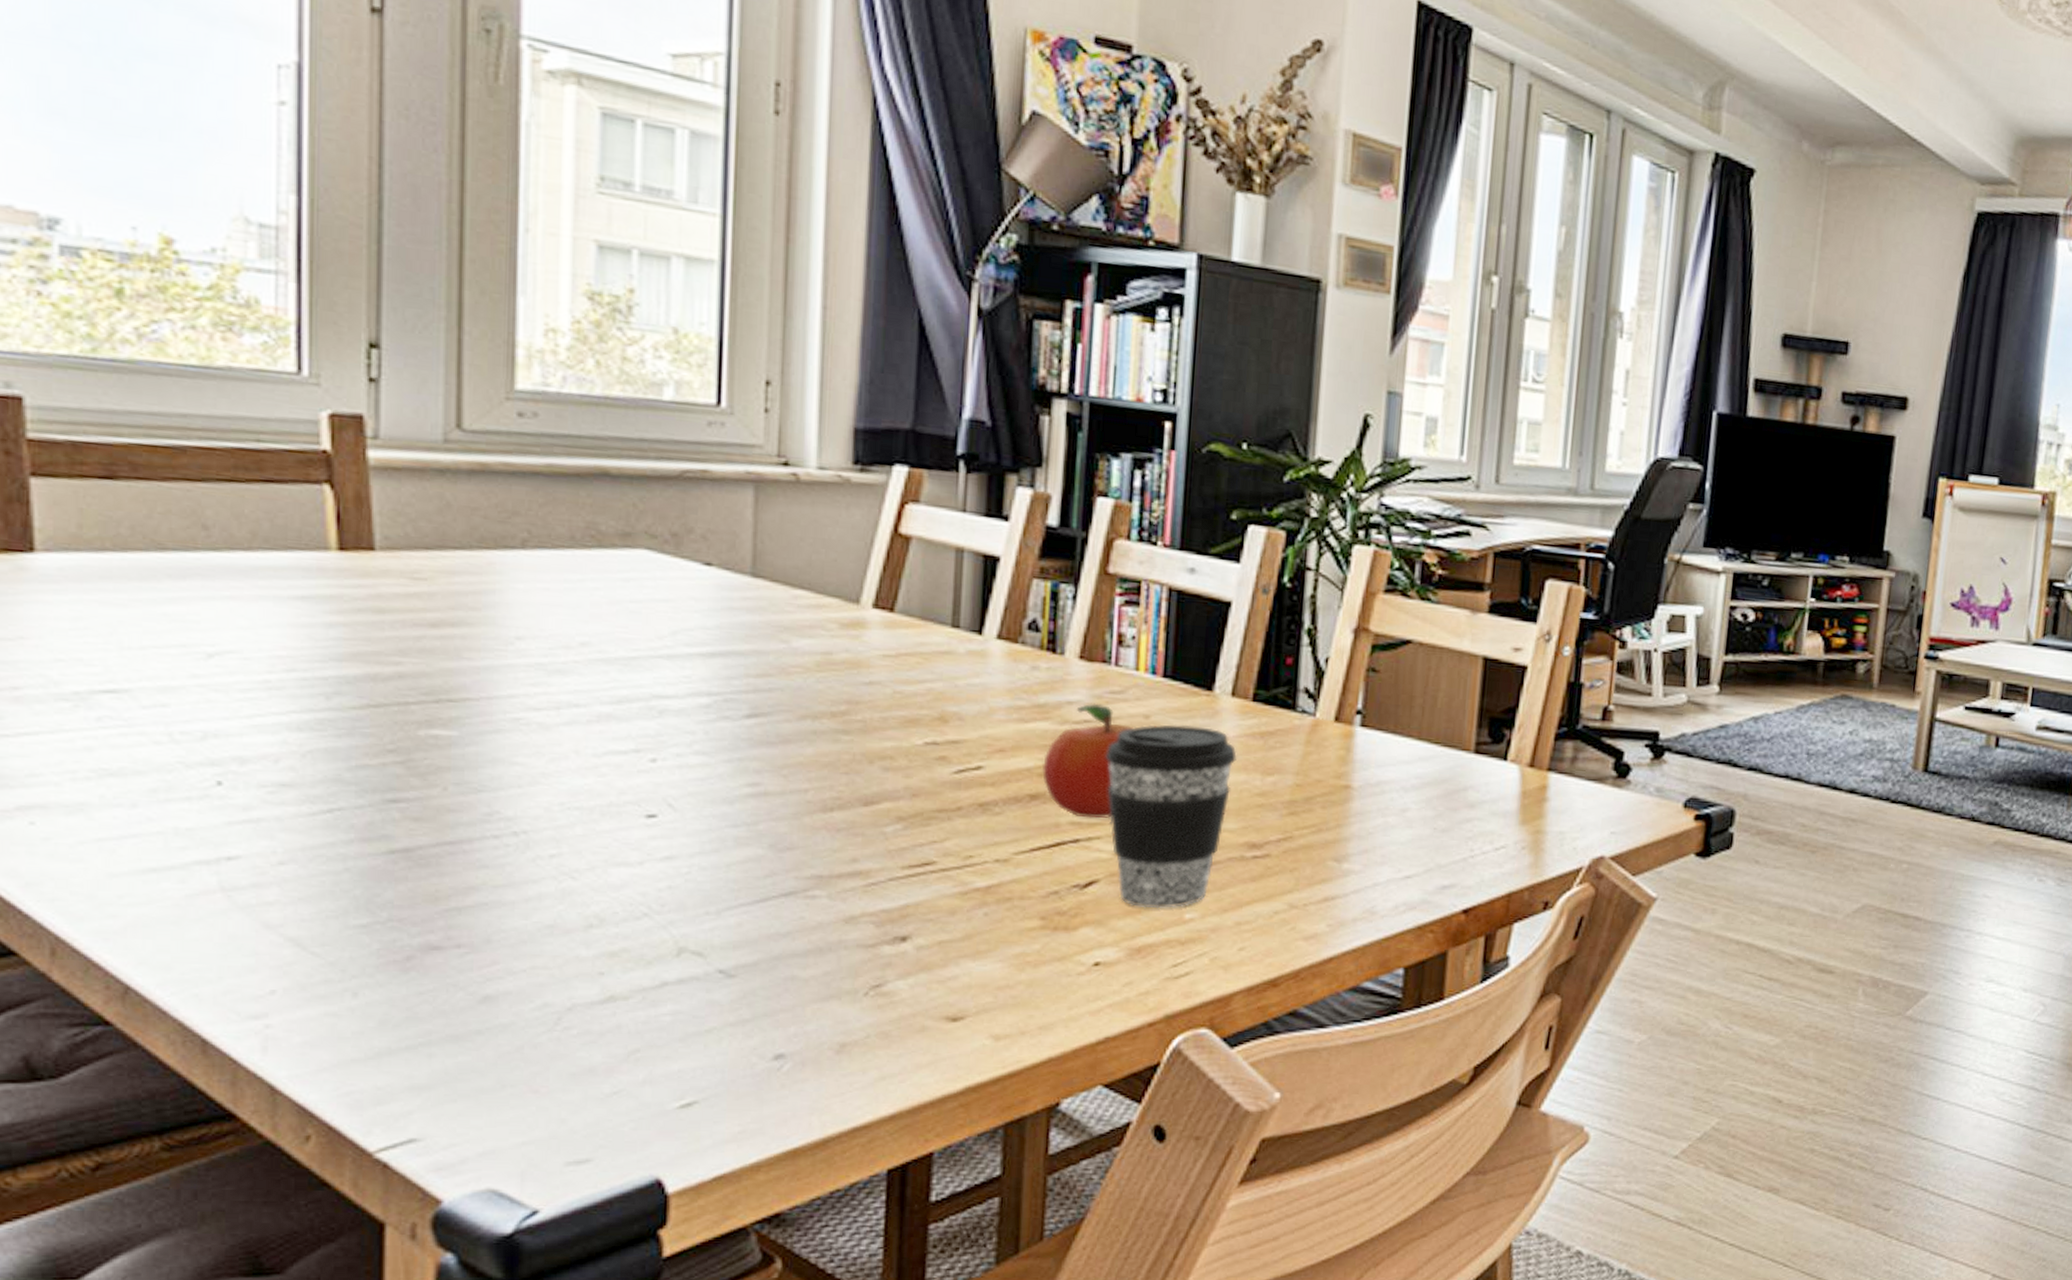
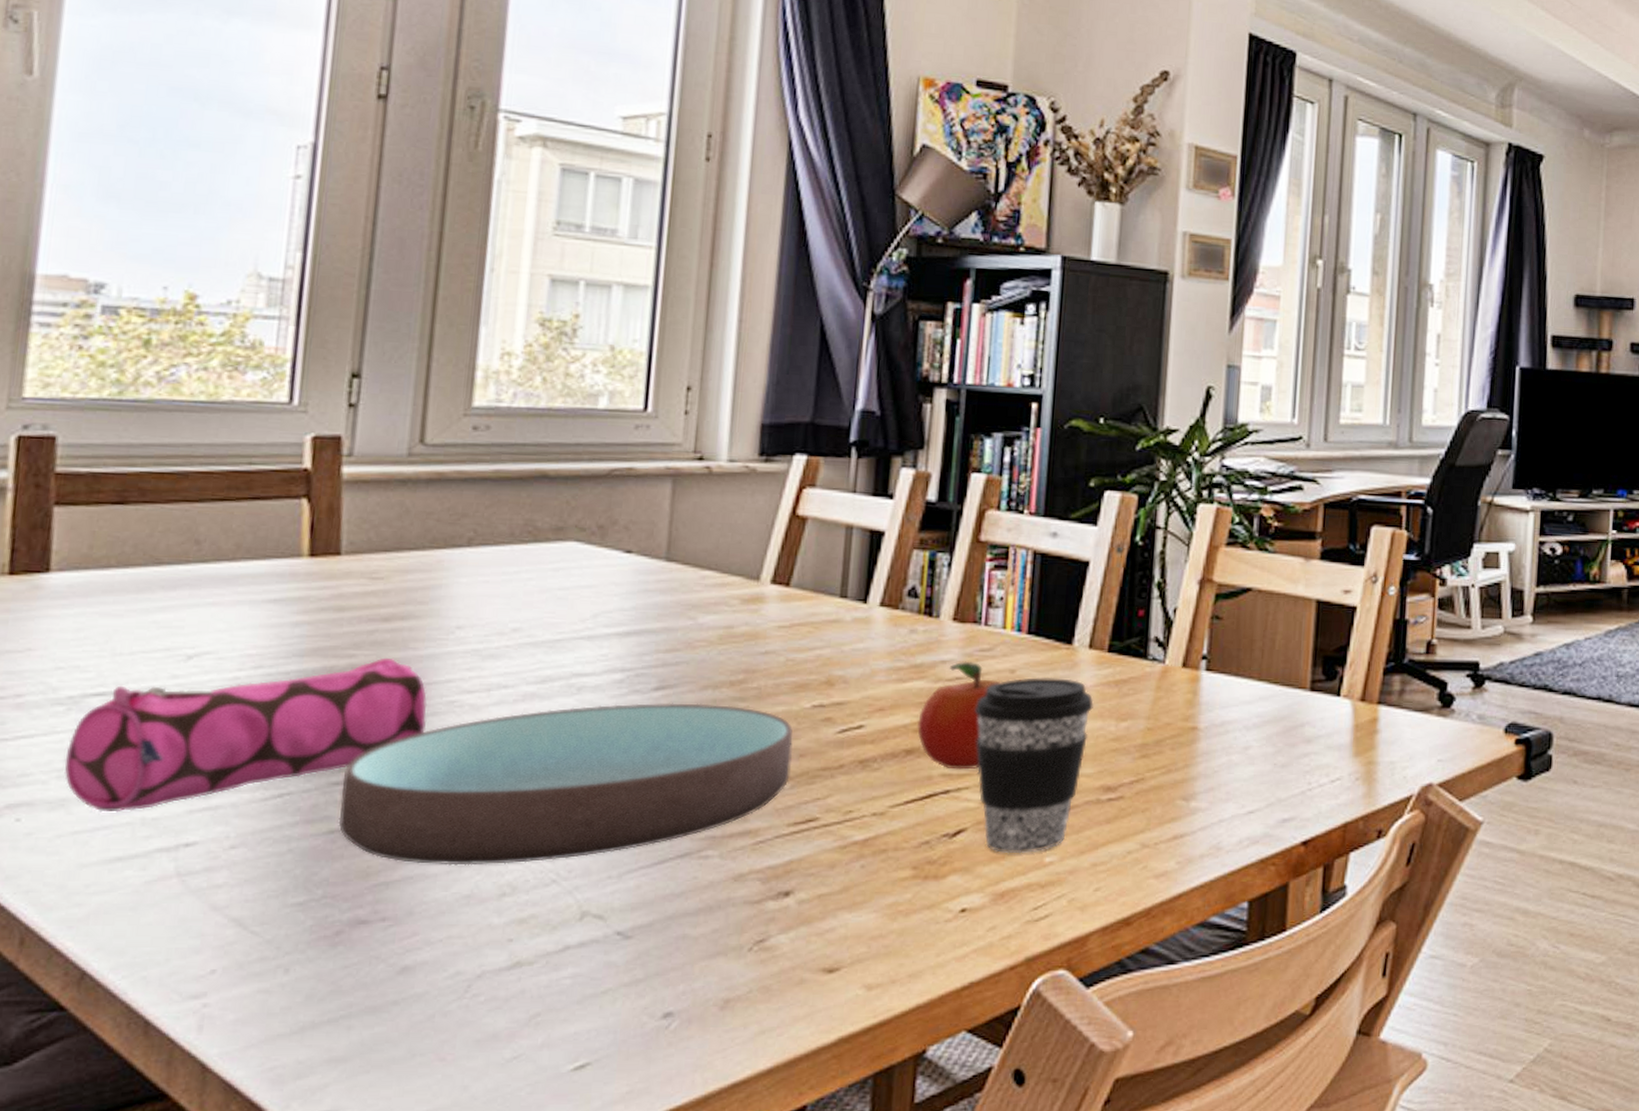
pencil case: none [78,666,490,821] -> present [63,657,428,813]
bowl: none [398,730,904,895] -> present [338,703,793,866]

